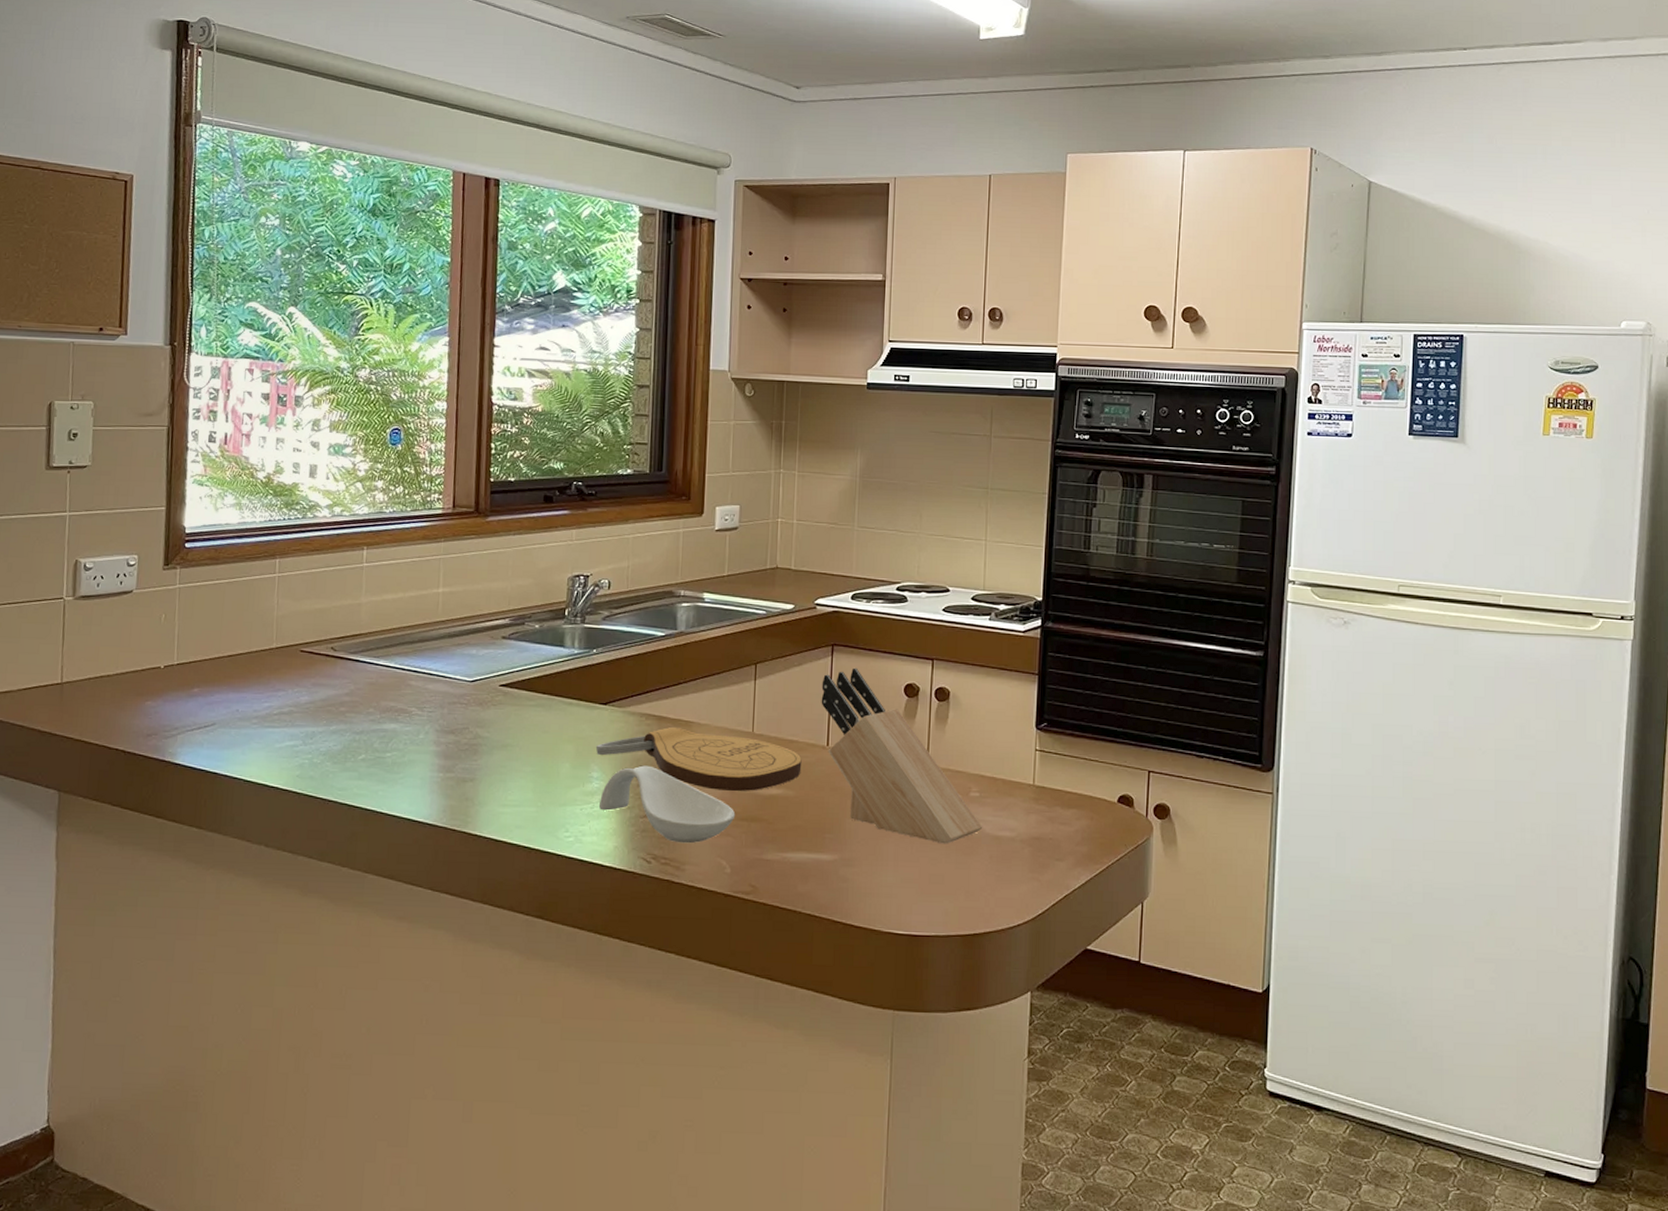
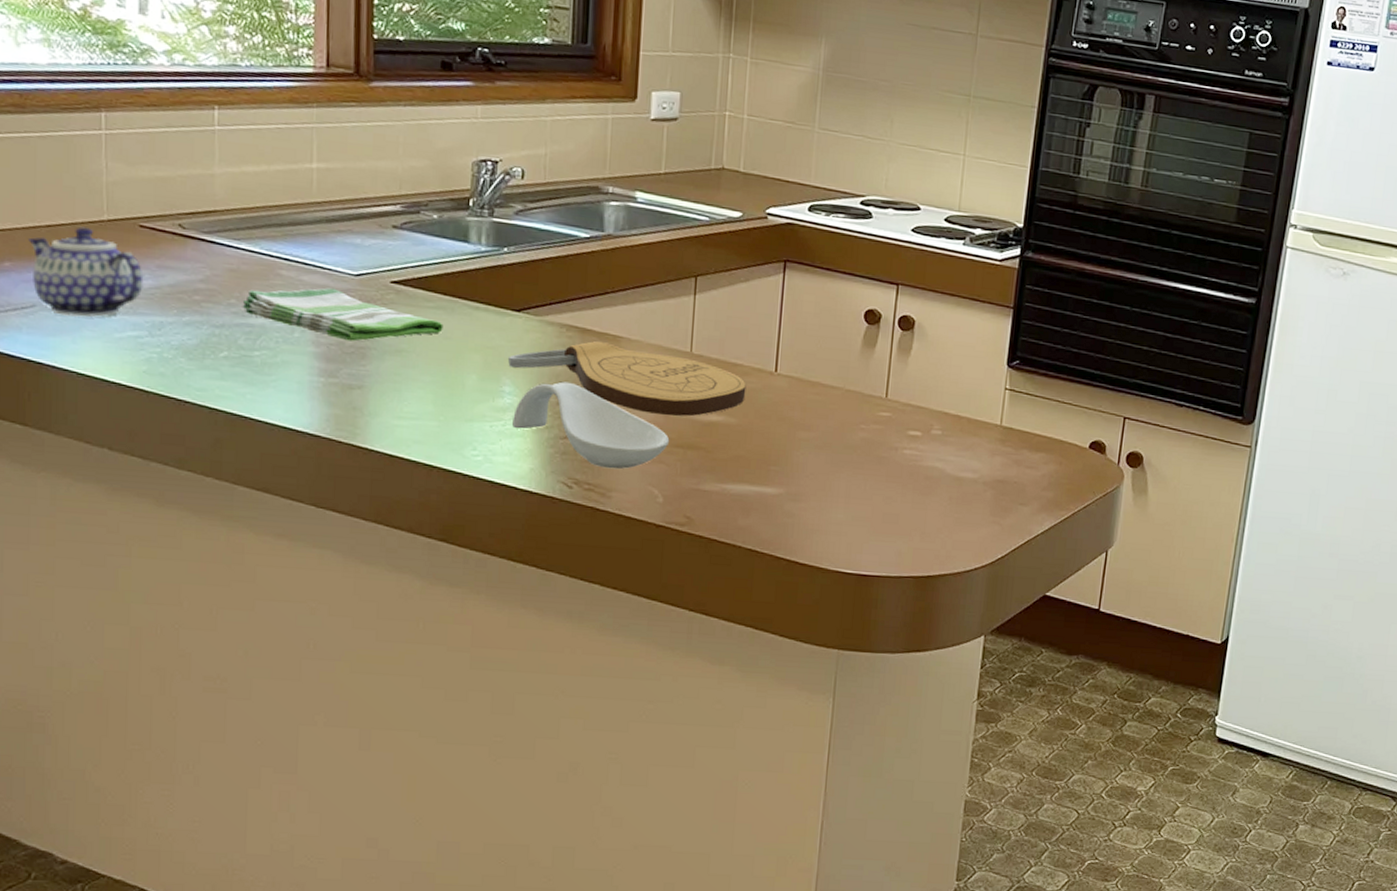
teapot: none [214,655,301,732] -> present [29,227,144,317]
dish towel: none [378,694,542,739] -> present [242,287,443,341]
knife block: present [821,667,983,844] -> none [770,287,944,483]

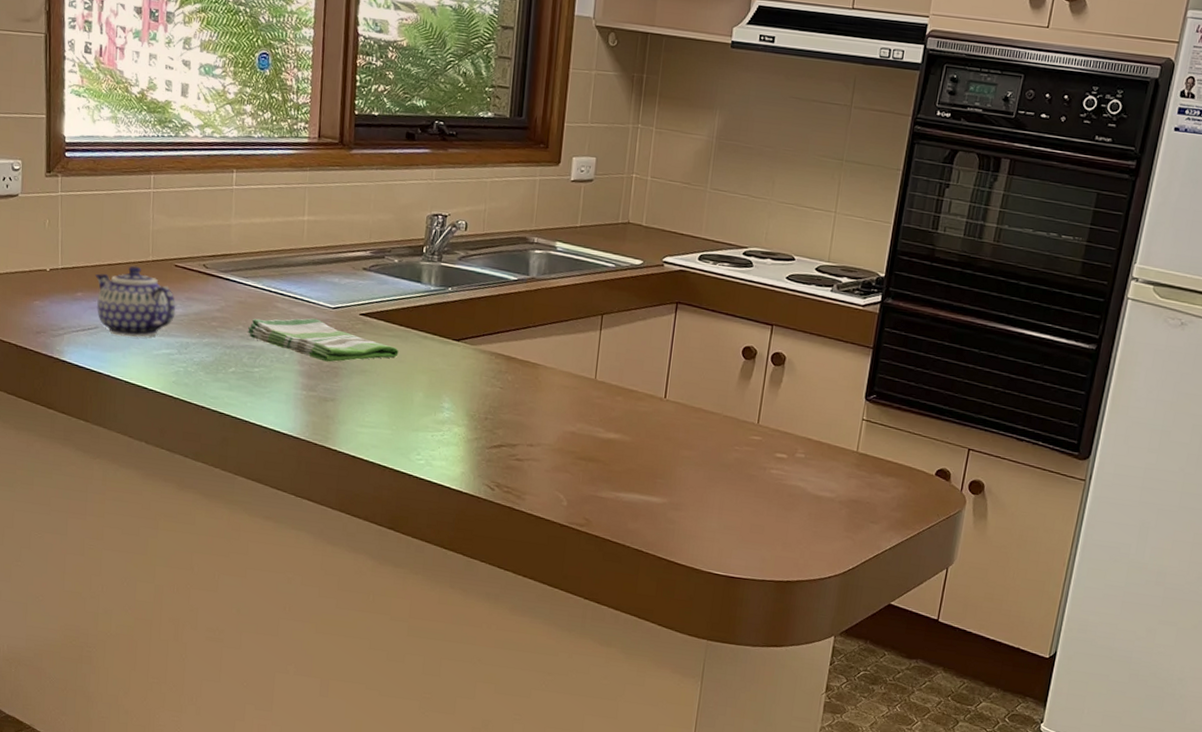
cutting board: present [507,341,746,417] -> none [447,367,640,434]
spoon rest: present [512,382,670,470] -> none [449,401,575,476]

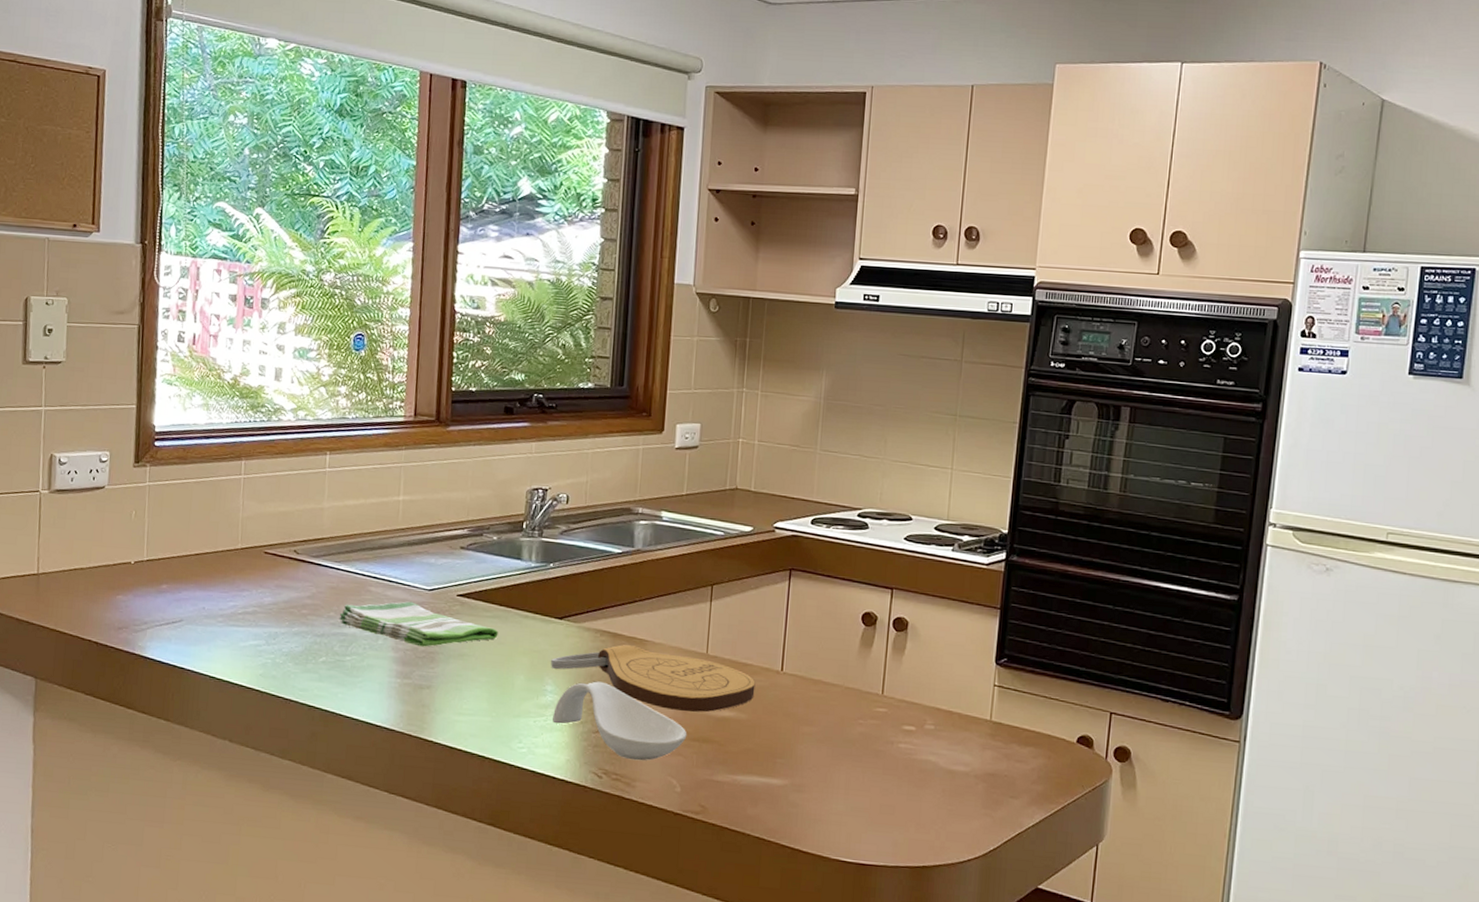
teapot: present [95,265,176,338] -> none [181,554,265,629]
cutting board: none [447,367,640,434] -> present [550,644,756,712]
spoon rest: none [449,401,575,476] -> present [553,681,687,761]

